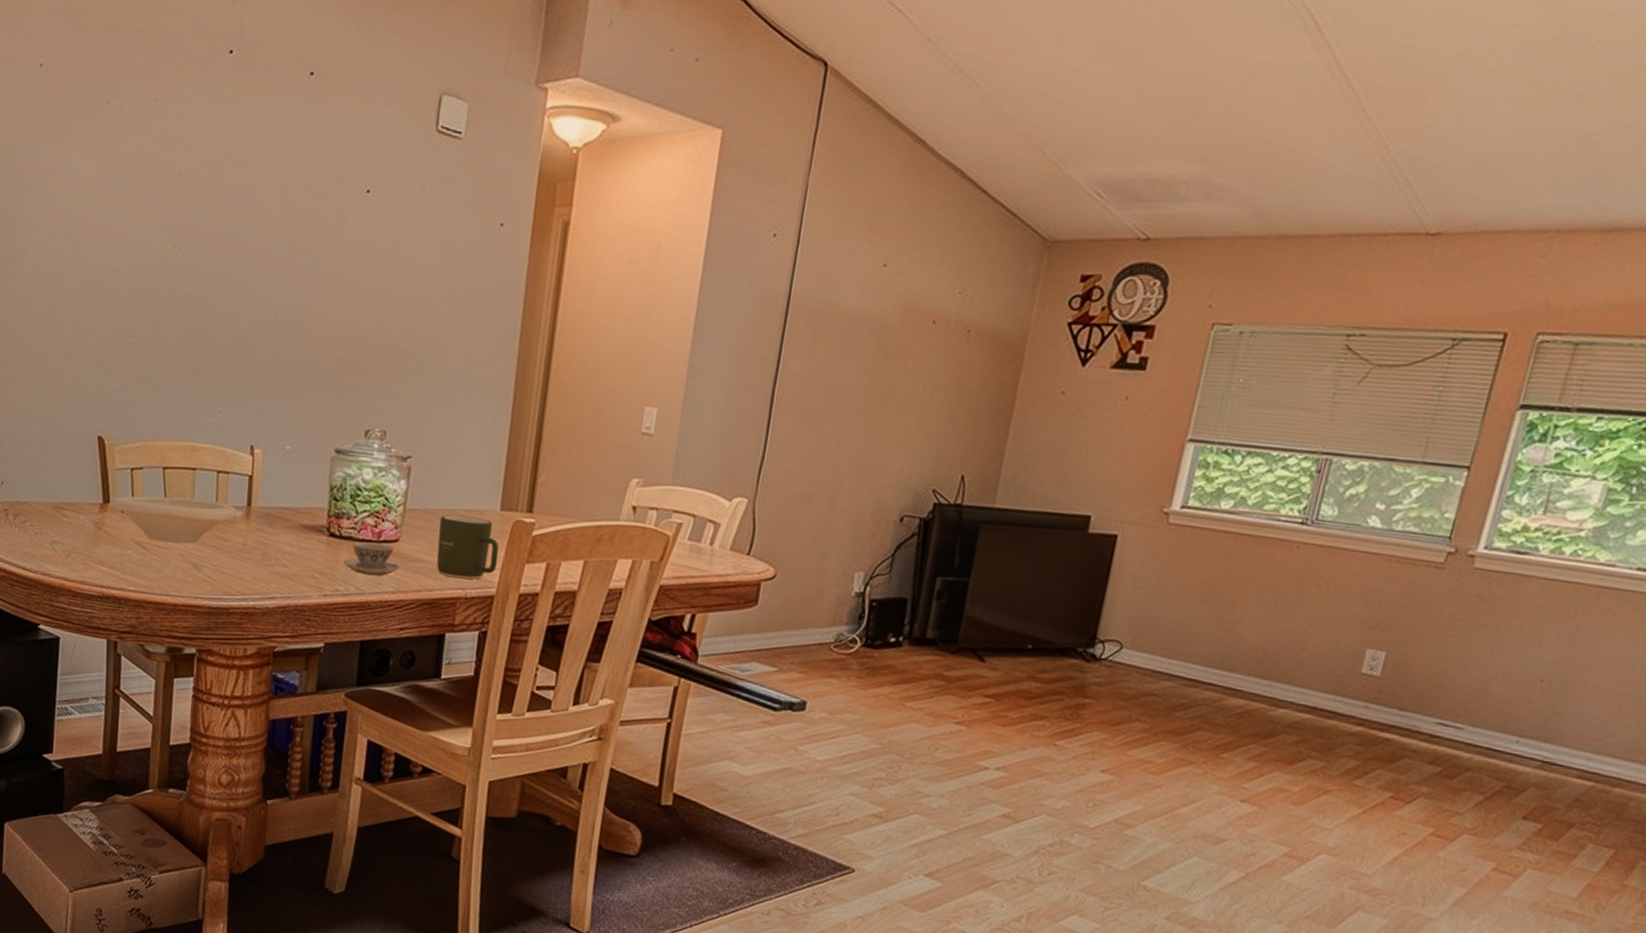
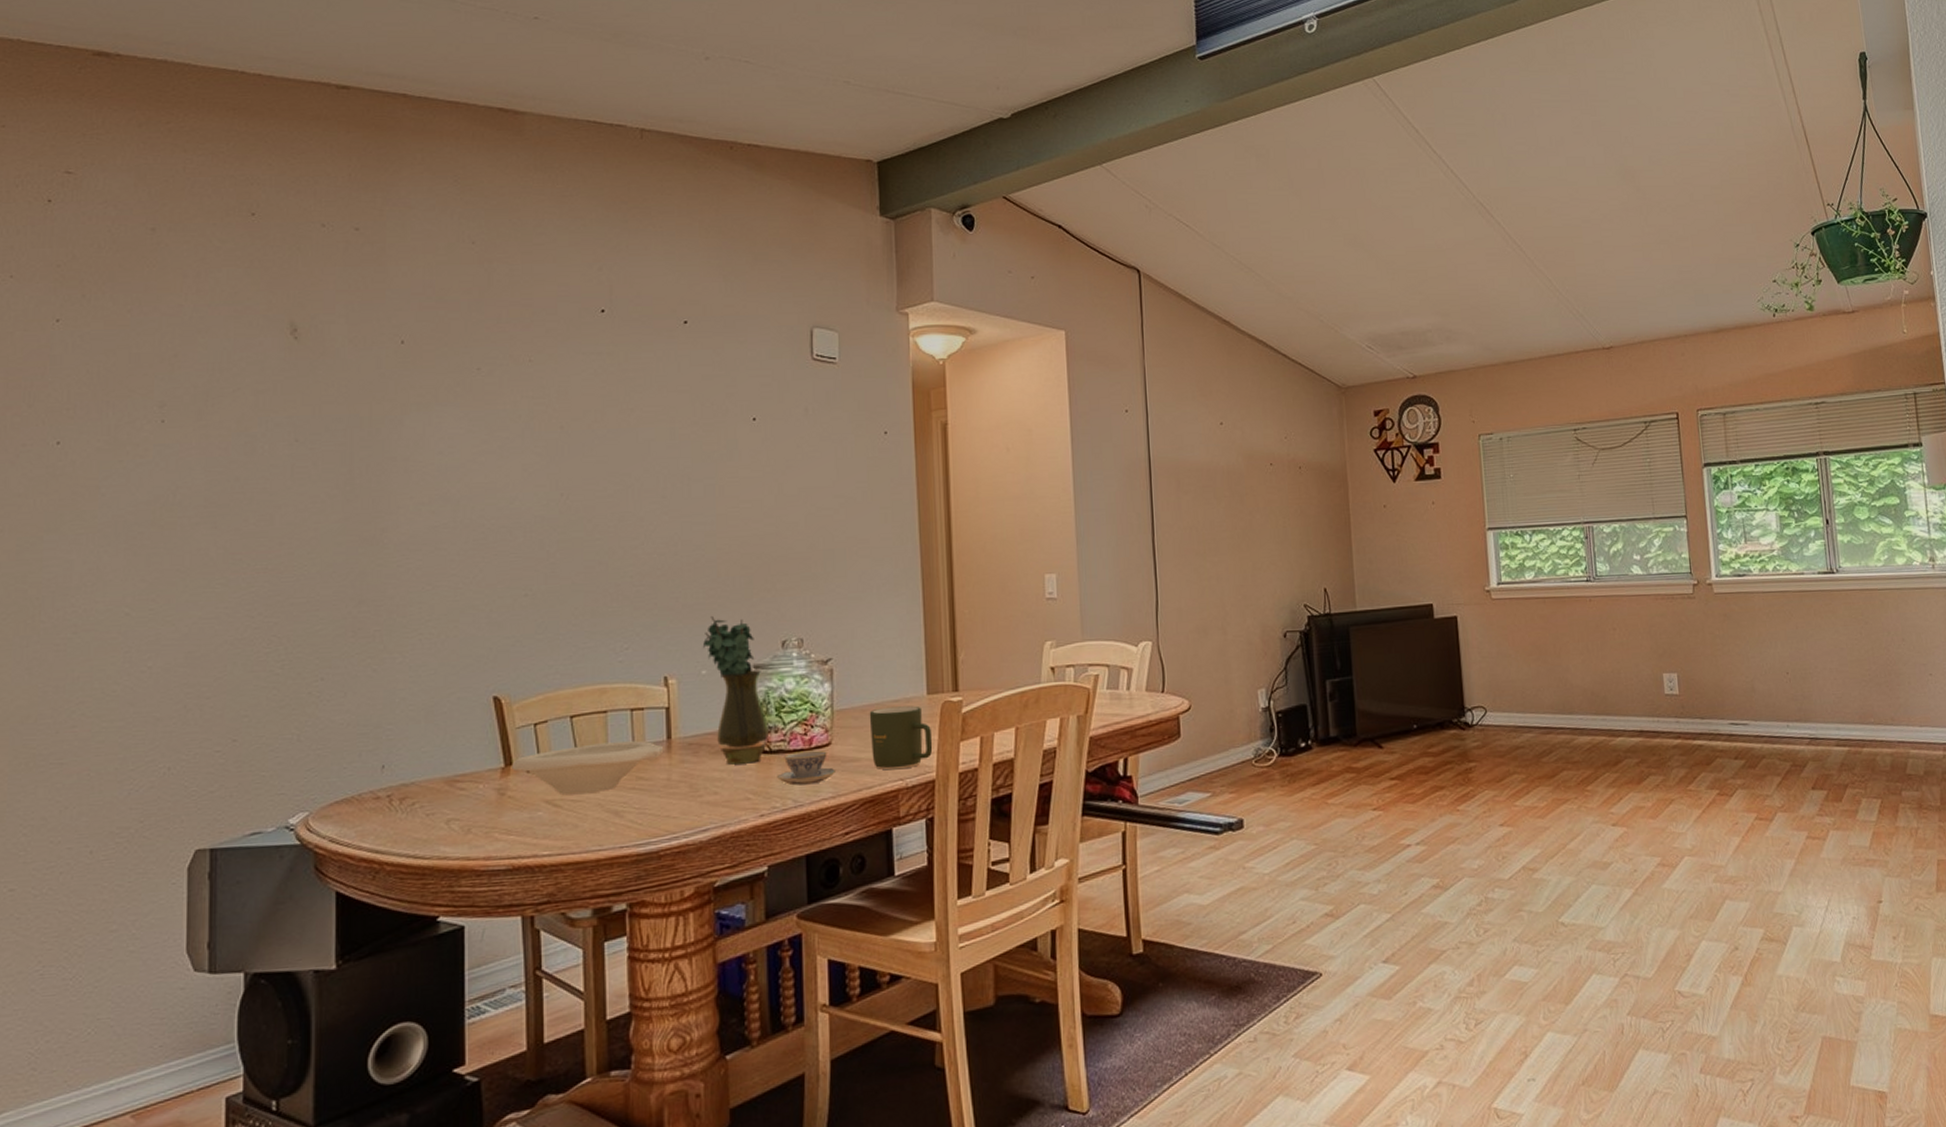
vase: none [289,394,342,545] -> present [702,617,769,765]

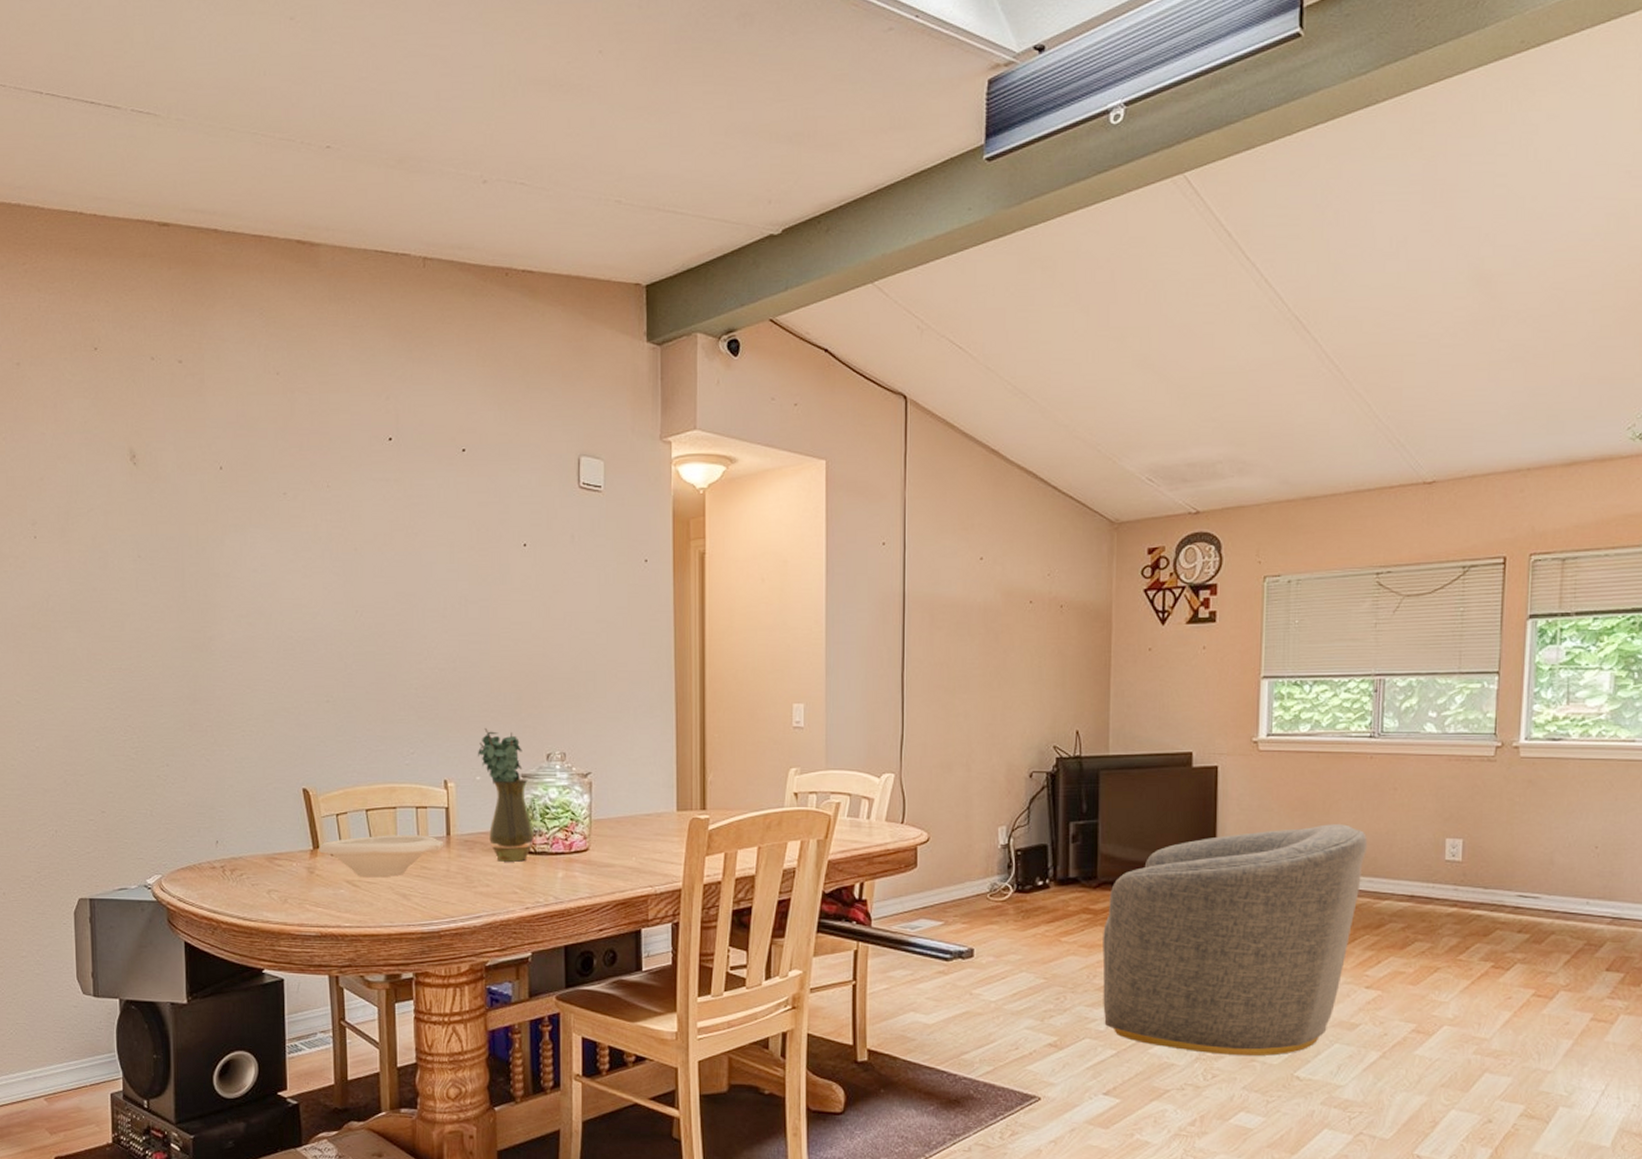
teacup: present [777,750,835,786] -> none [541,854,592,884]
mug: present [869,706,933,771] -> none [623,820,681,877]
armchair: none [1367,666,1598,908] -> present [1102,824,1368,1056]

